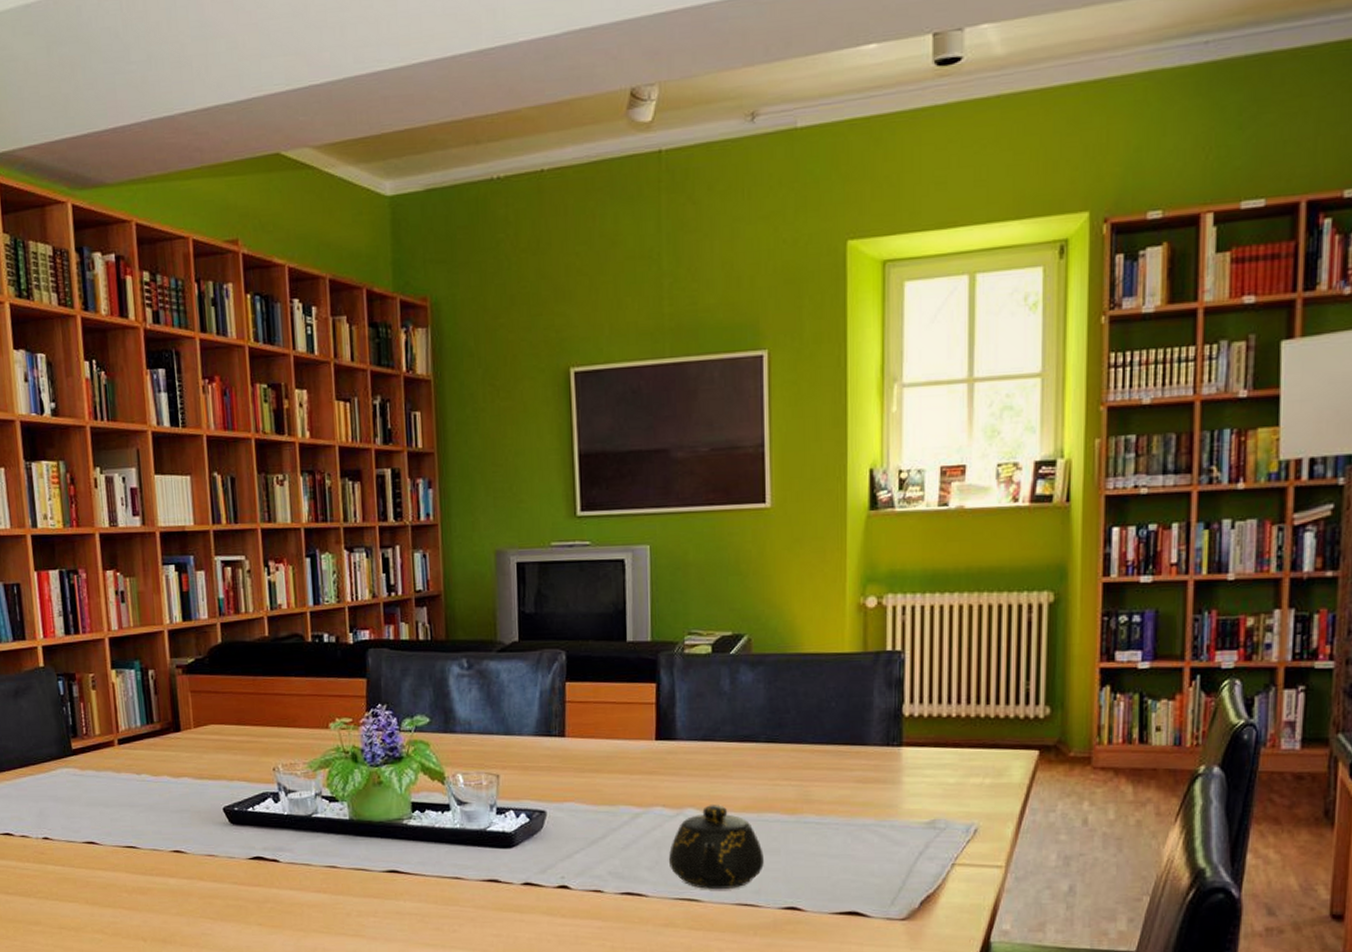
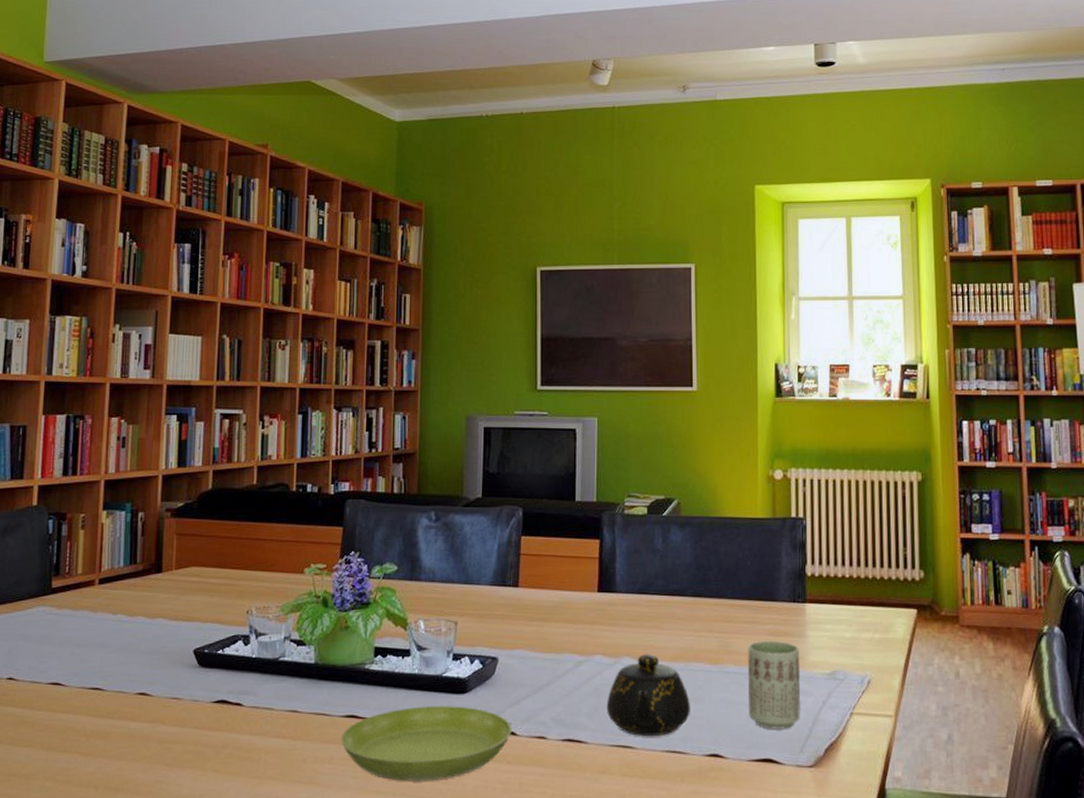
saucer: none [384,860,566,934] -> present [341,706,513,781]
cup: none [831,788,894,881] -> present [748,640,801,729]

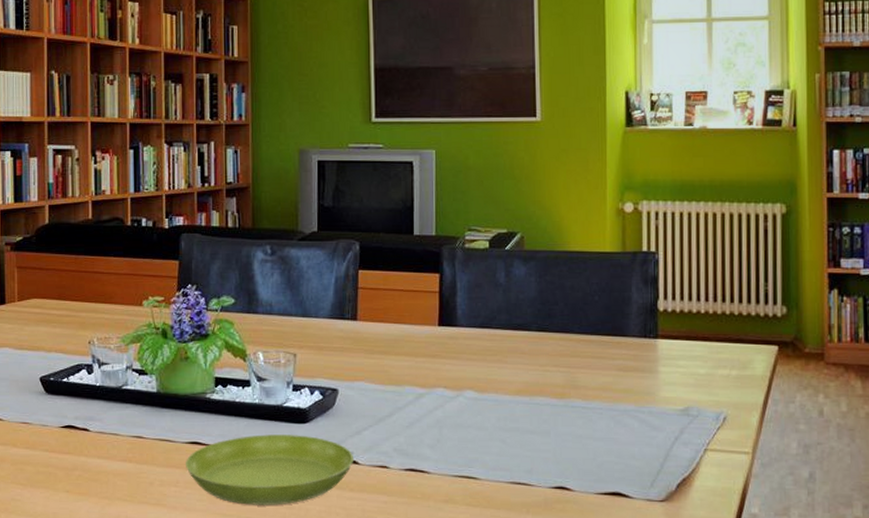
teapot: present [606,654,690,736] -> none [449,388,535,467]
cup: present [748,640,801,729] -> none [596,375,652,464]

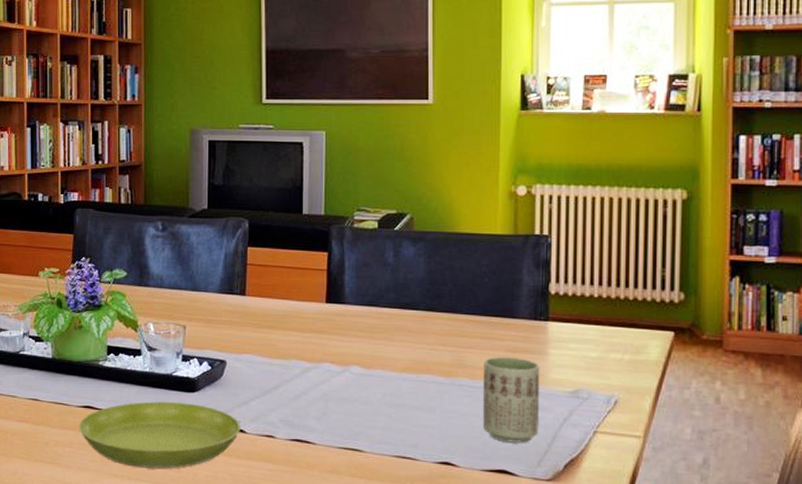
cup: none [596,375,652,464] -> present [483,356,540,443]

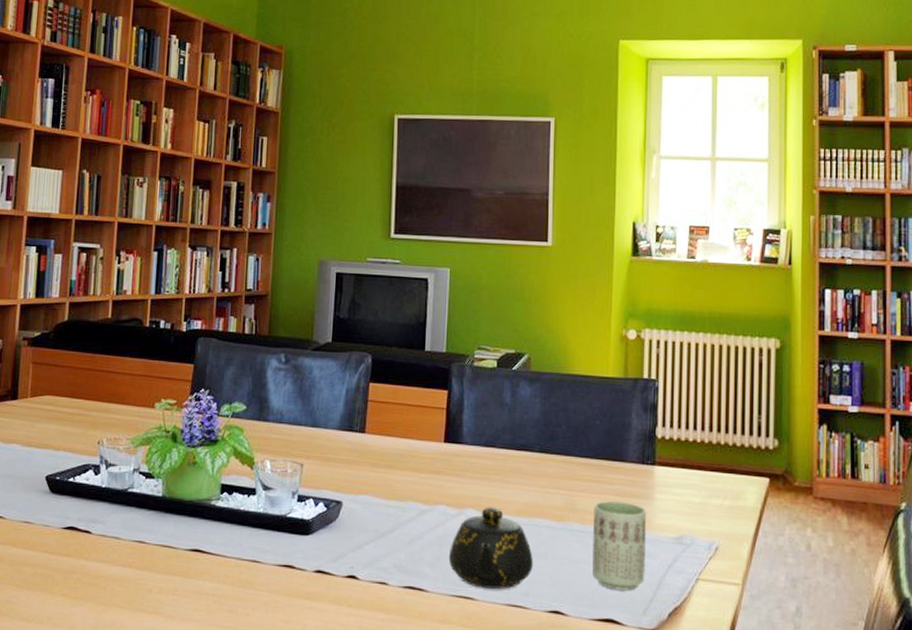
saucer: present [79,401,241,469] -> none [185,545,354,619]
teapot: none [334,364,421,442] -> present [448,507,533,589]

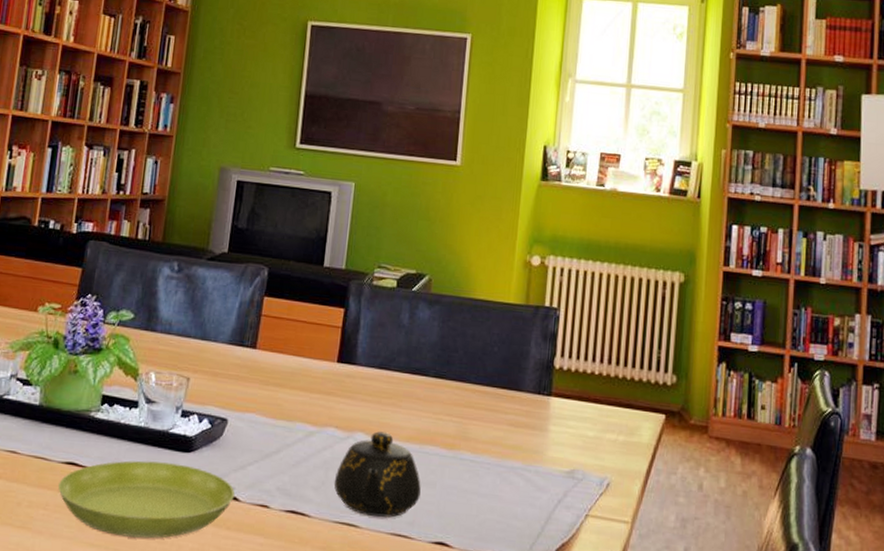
saucer: none [185,545,354,619] -> present [58,460,235,539]
cup: present [592,500,647,591] -> none [480,430,540,524]

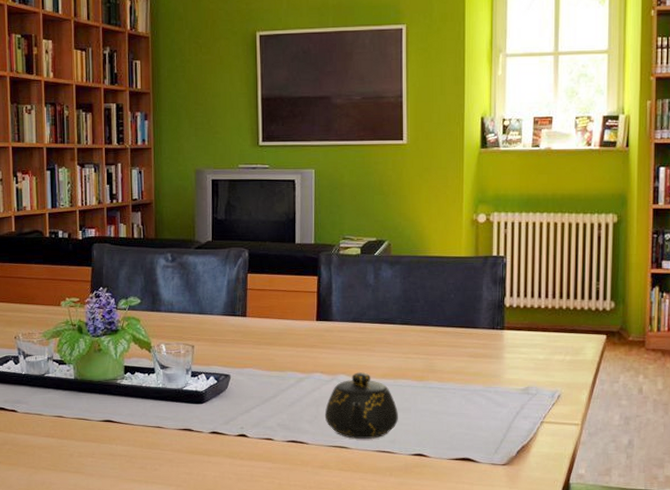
saucer: present [58,460,235,539] -> none [100,413,244,472]

